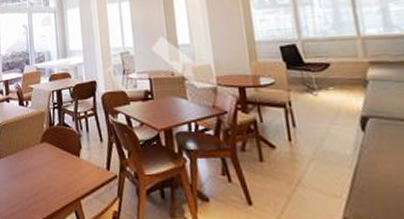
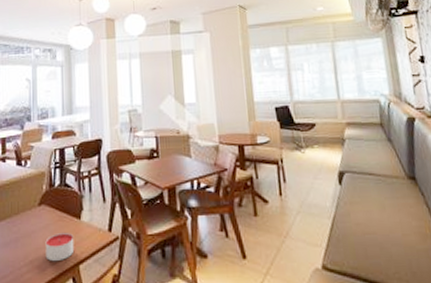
candle: none [48,168,76,194] -> present [45,232,75,261]

